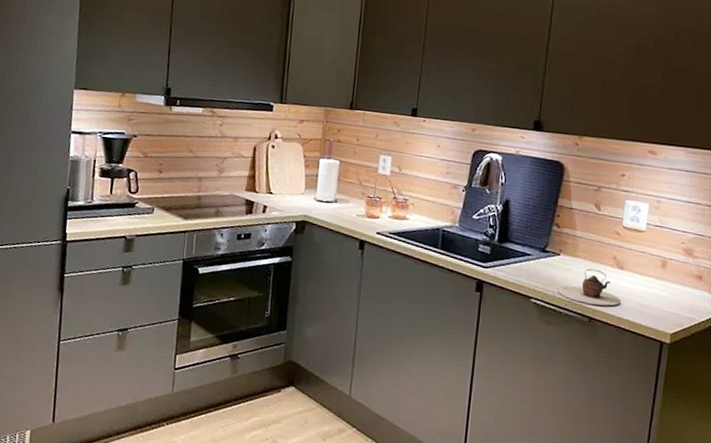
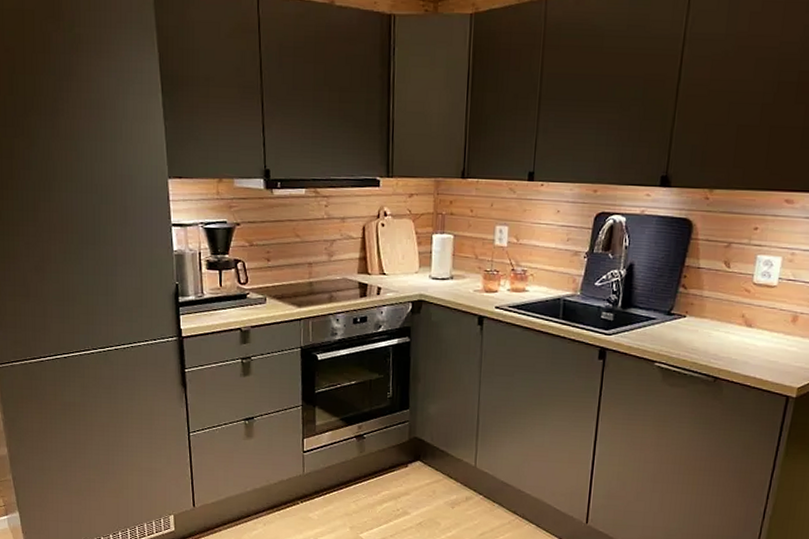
teapot: present [558,268,621,306] -> none [683,328,748,365]

